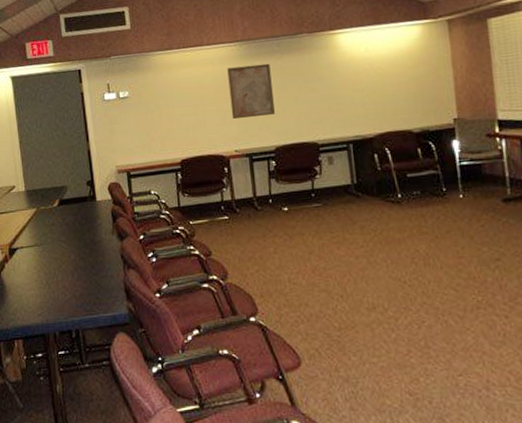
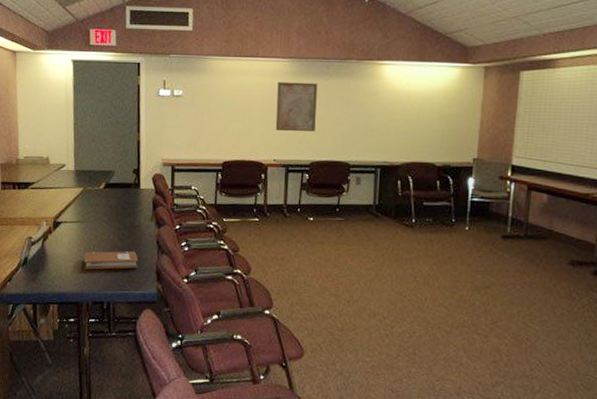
notebook: none [46,270,105,297] -> present [84,251,139,270]

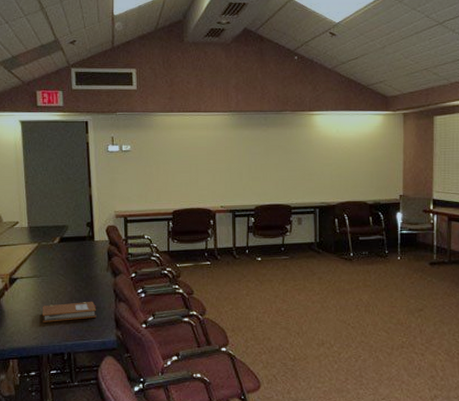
wall art: present [275,82,318,131] -> none [220,133,257,180]

